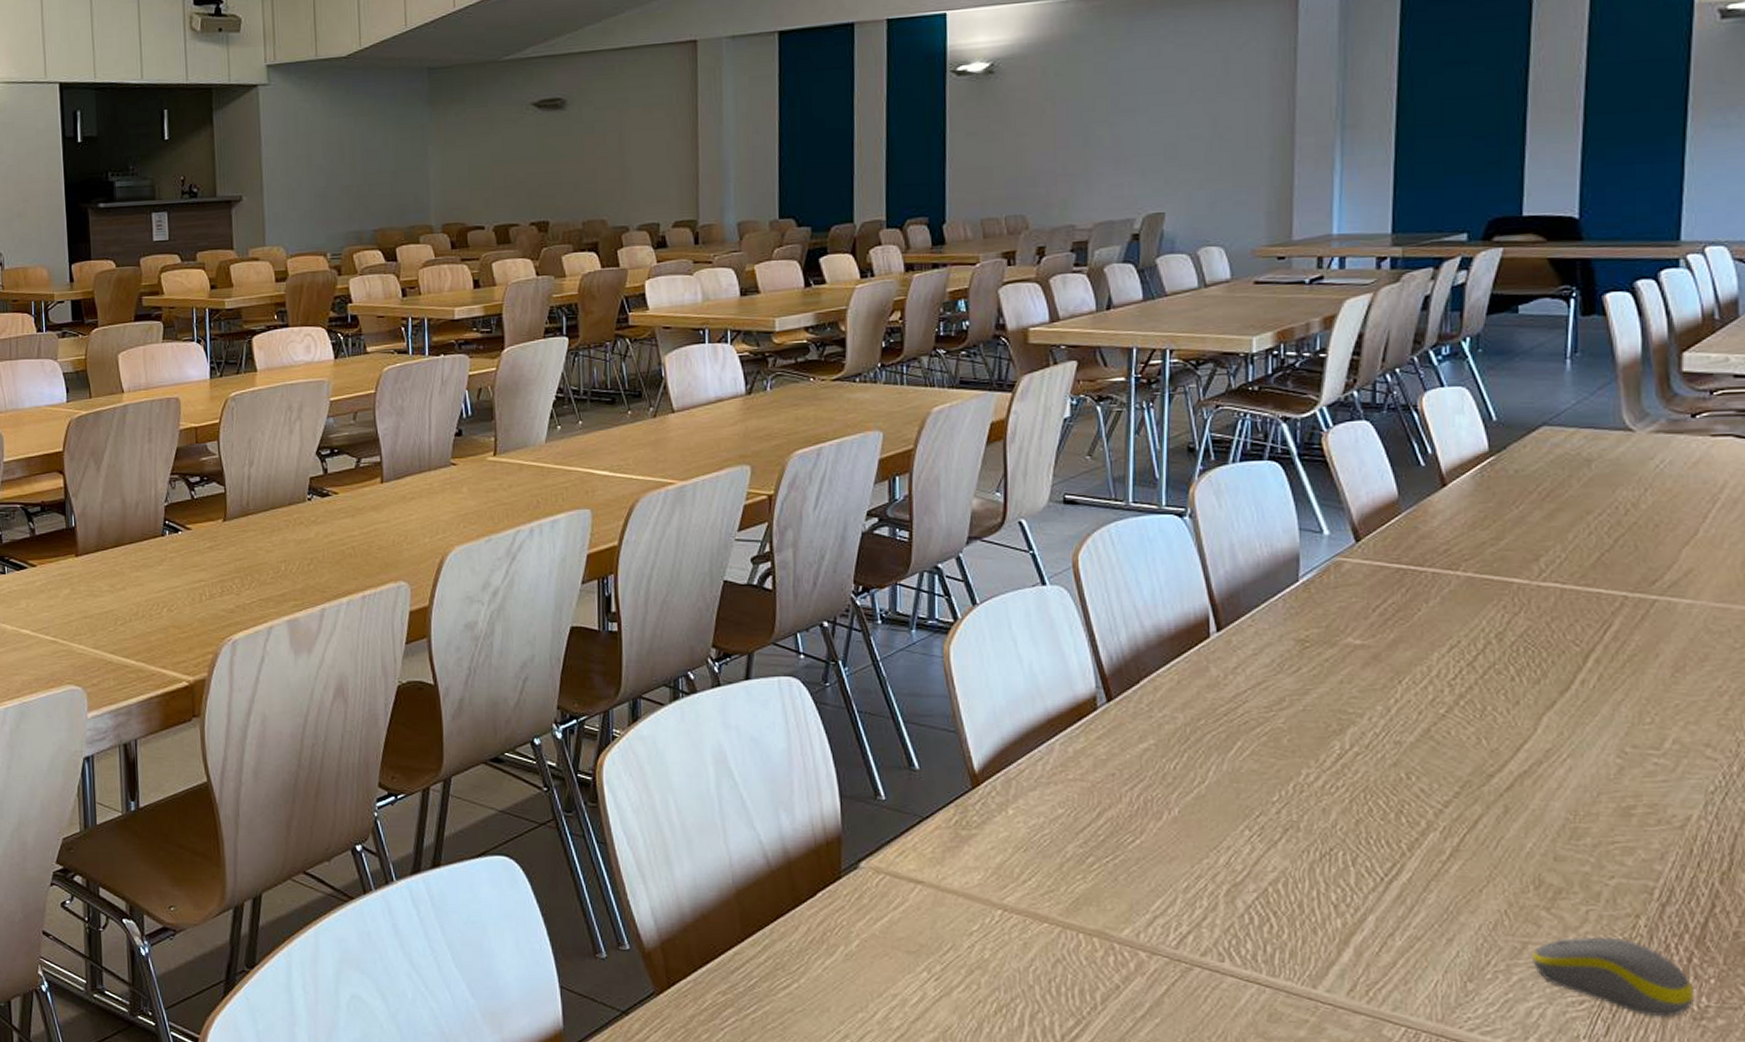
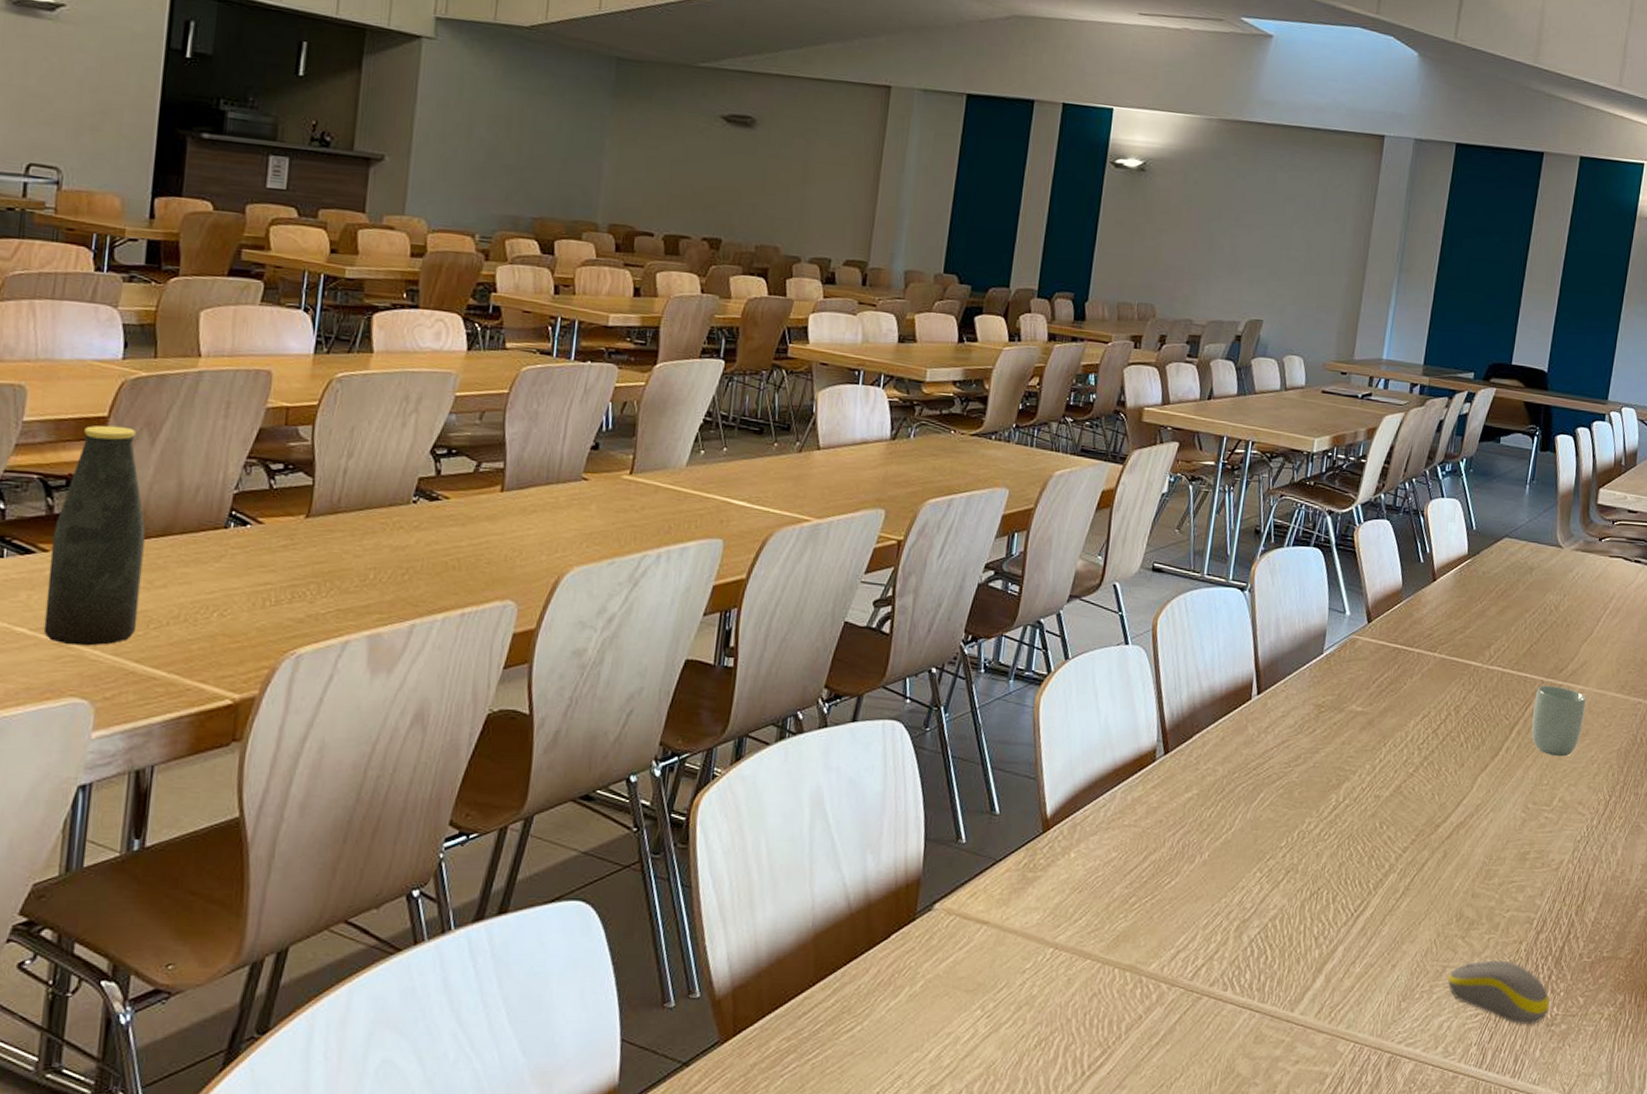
bottle: none [37,458,108,642] -> present [43,425,146,646]
cup: none [1617,602,1699,688] -> present [1531,685,1586,757]

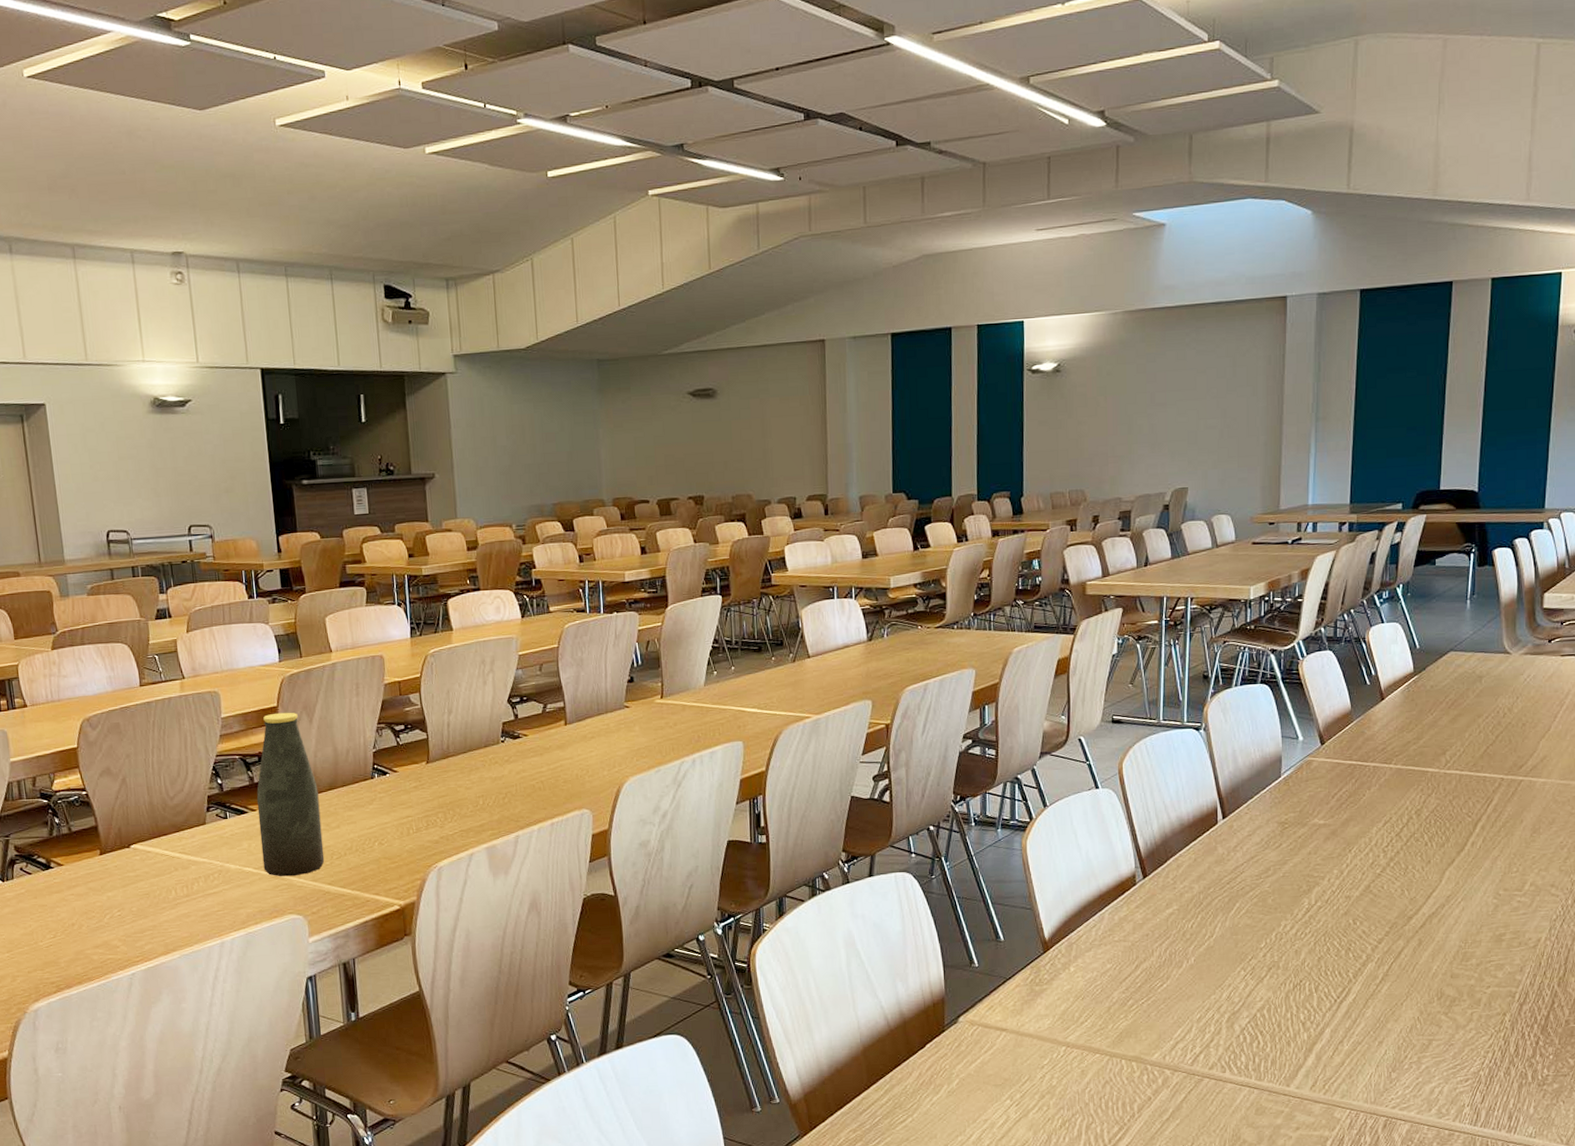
computer mouse: present [1448,960,1550,1024] -> none [1435,1031,1539,1086]
cup: present [1531,685,1586,757] -> none [1496,781,1549,846]

